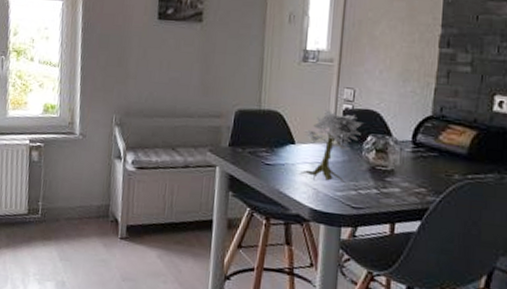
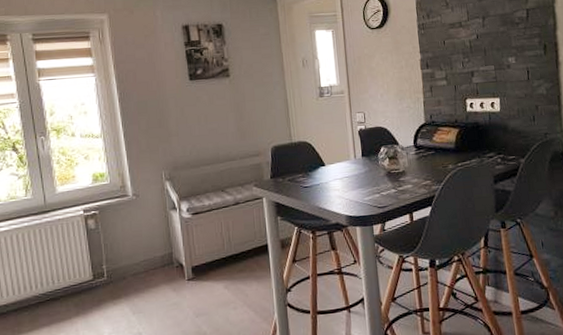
bonsai tree: present [299,109,362,185] -> none [330,132,375,193]

